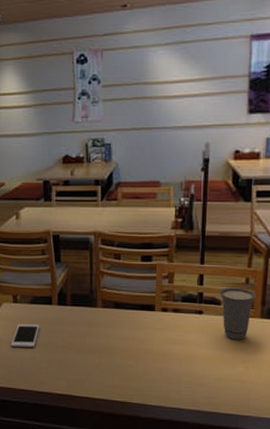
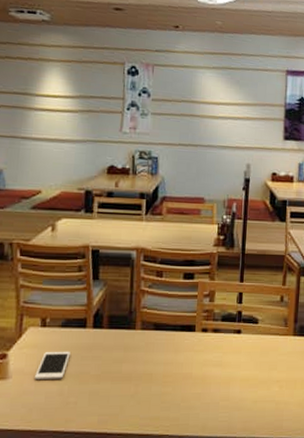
cup: present [219,287,256,340] -> none [257,305,289,359]

